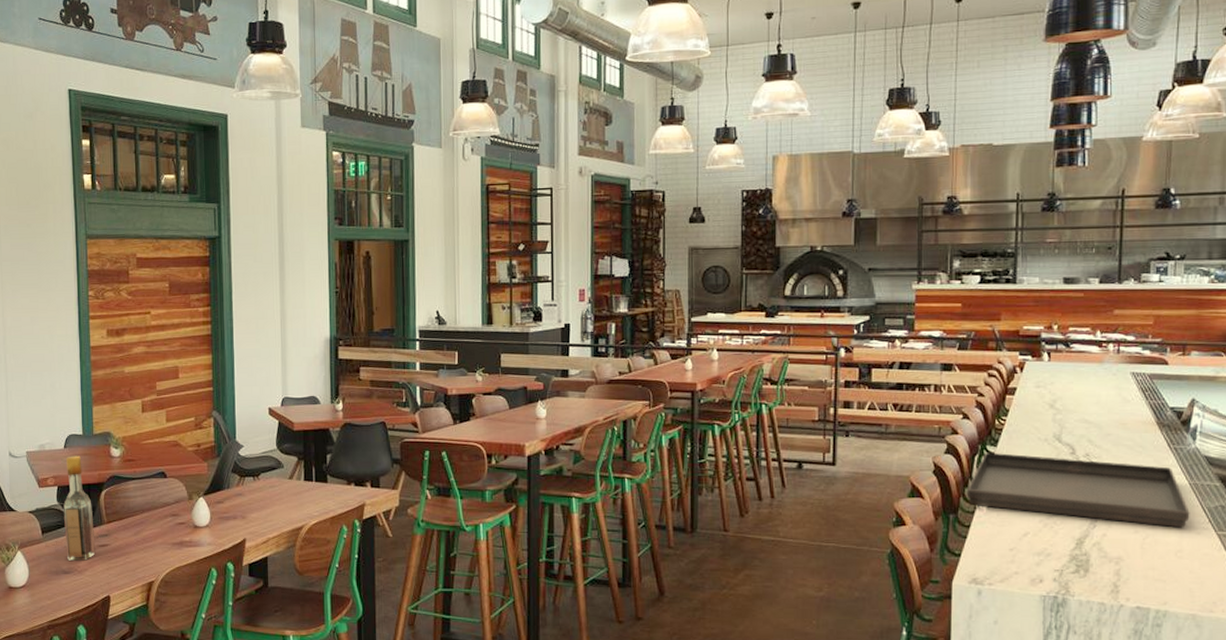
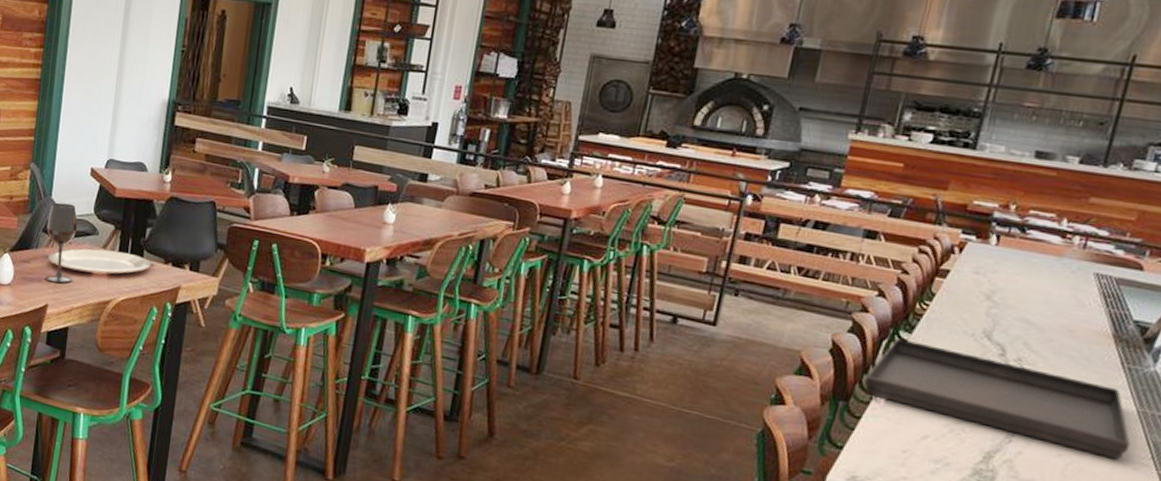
wine glass: none [235,443,265,518] -> present [45,202,77,284]
plate: none [239,480,336,504] -> present [47,248,151,275]

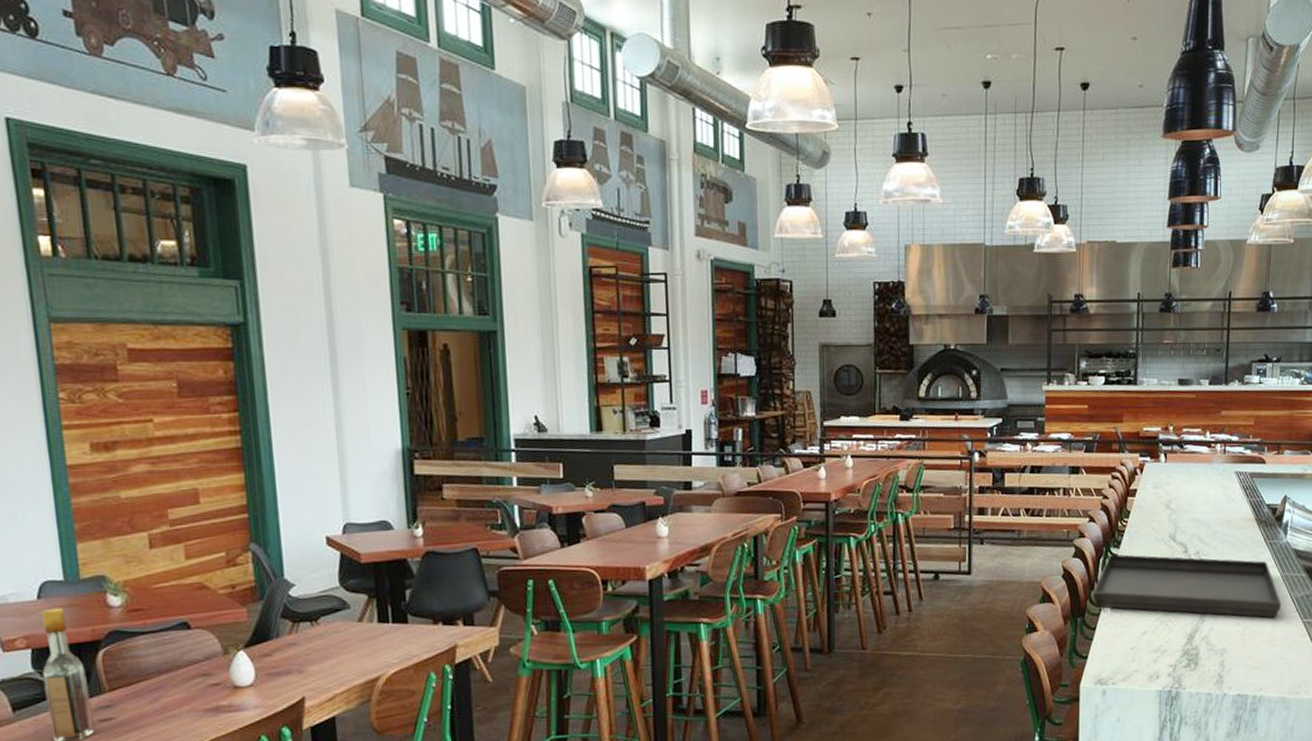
wine glass: present [45,202,77,284] -> none [284,580,329,672]
plate: present [47,248,151,275] -> none [293,621,419,653]

